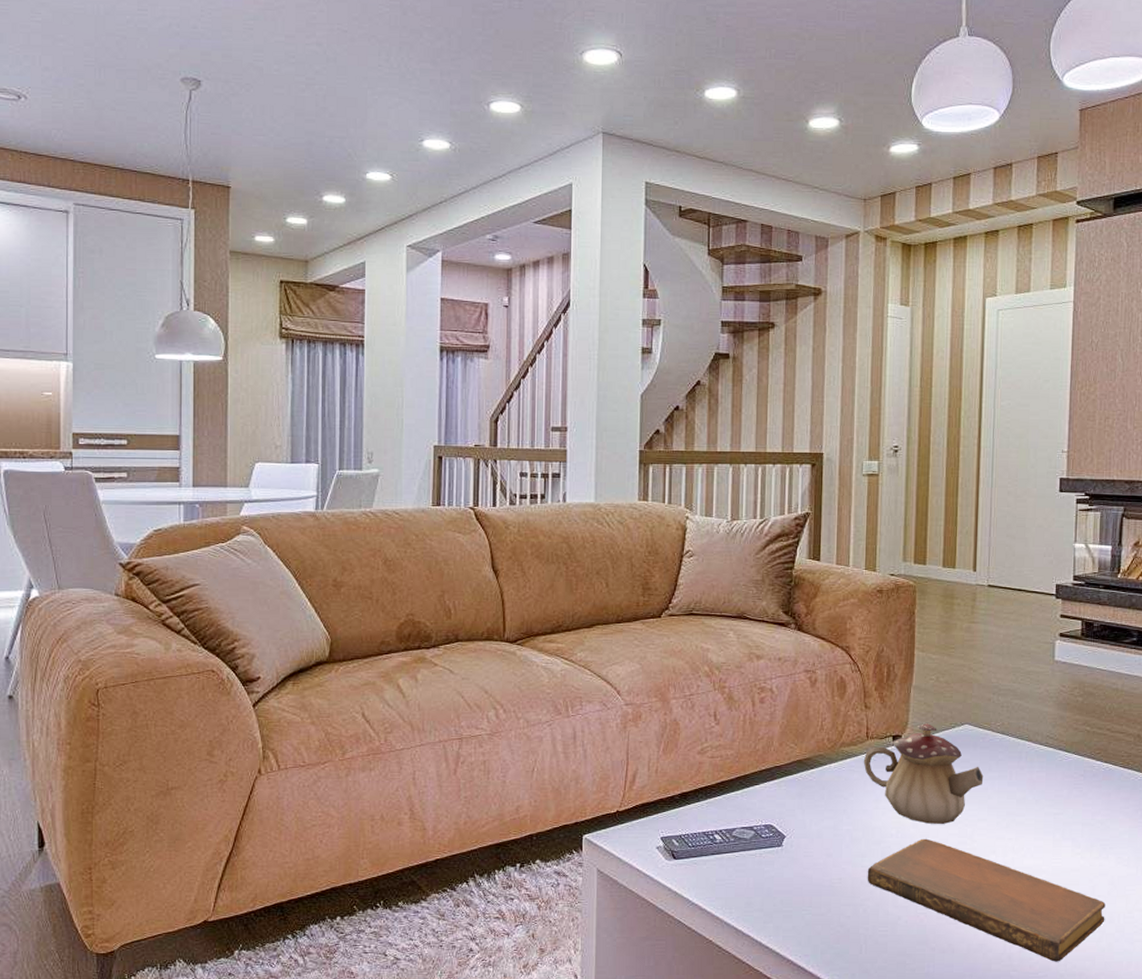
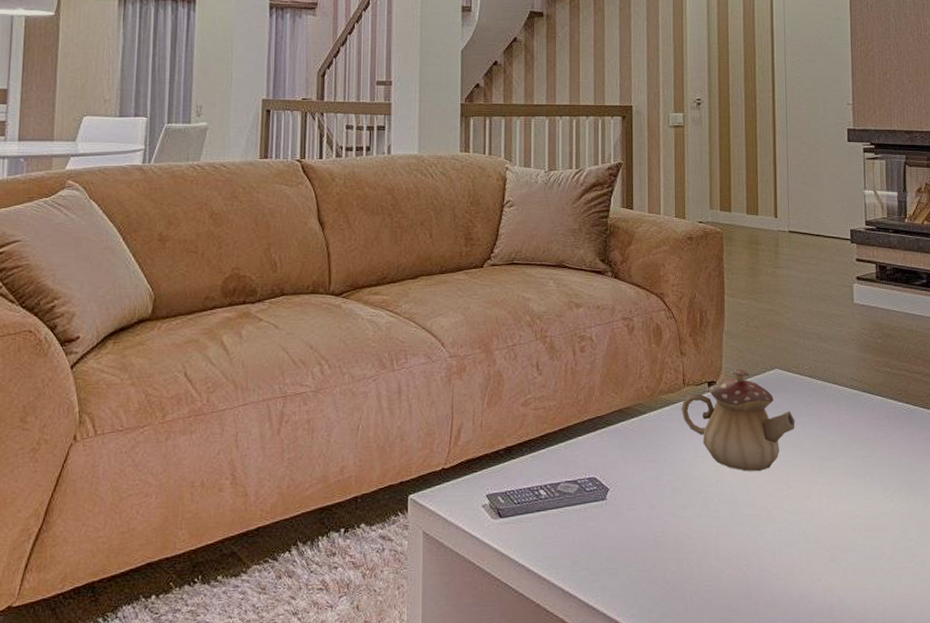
notebook: present [867,838,1106,962] -> none [689,486,917,611]

